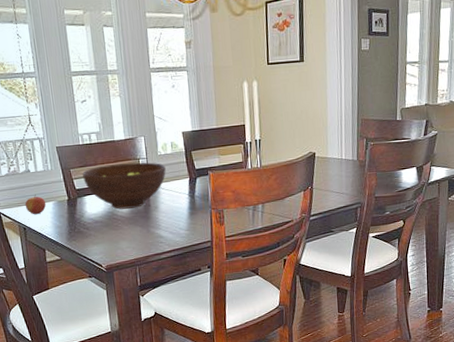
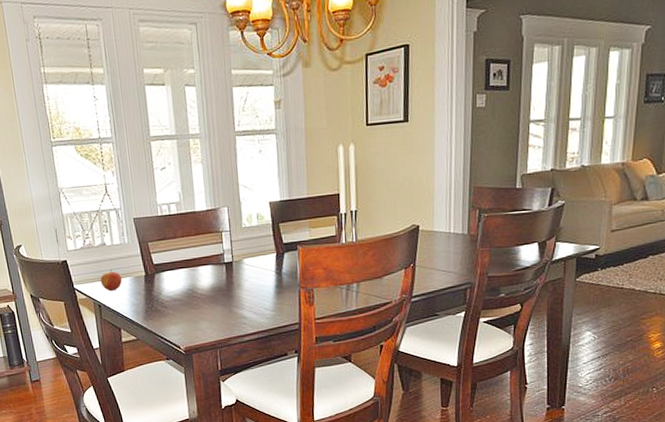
fruit bowl: present [83,162,166,210] -> none [161,235,251,287]

